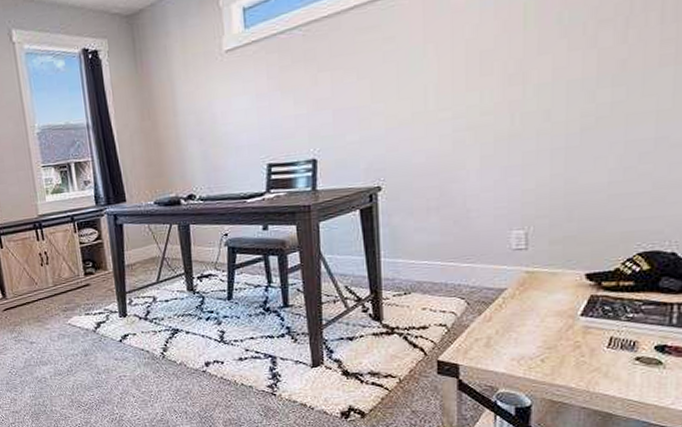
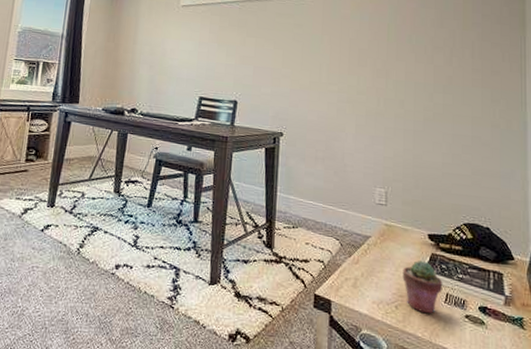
potted succulent: none [550,306,606,363] -> present [402,261,443,314]

